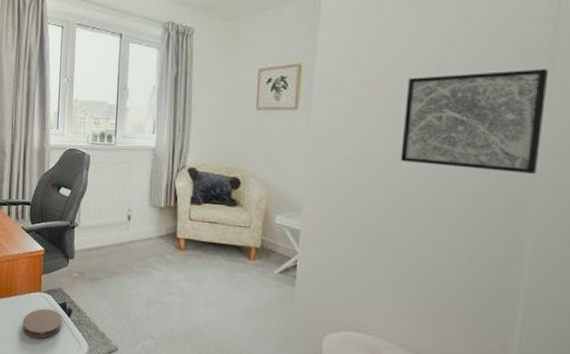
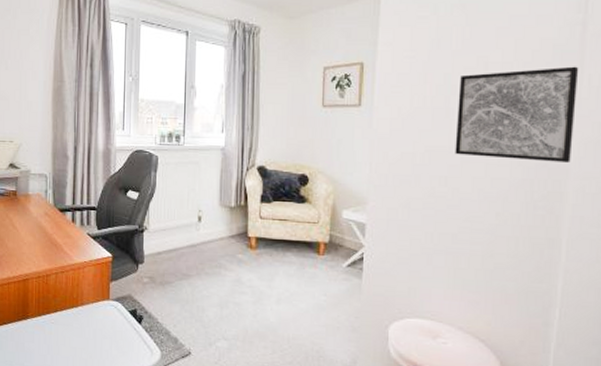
coaster: present [22,308,63,339] -> none [90,317,133,349]

